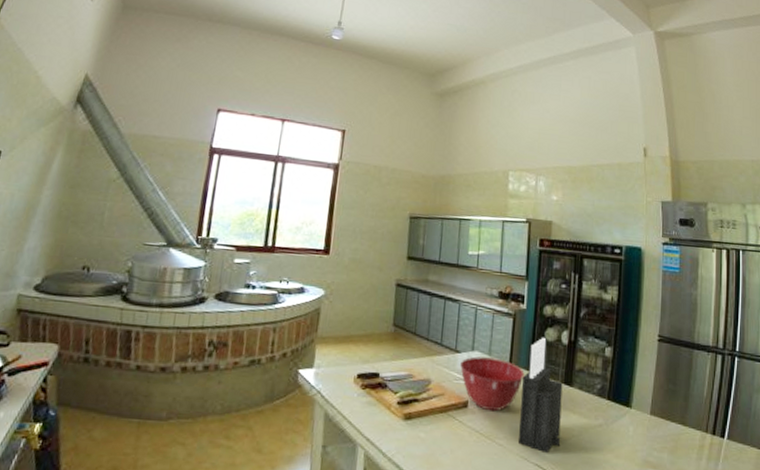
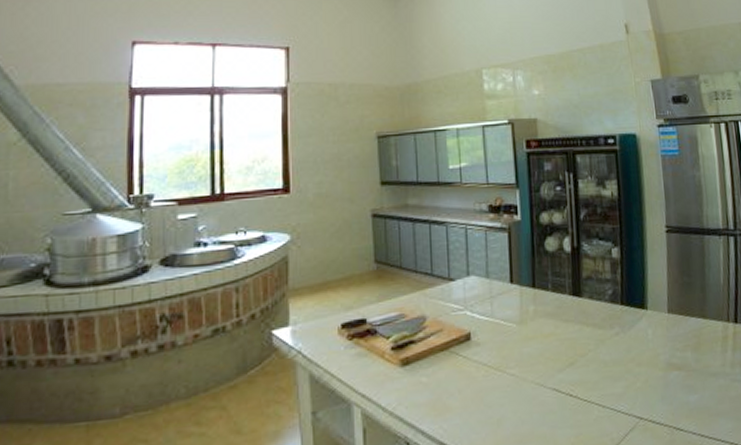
mixing bowl: present [459,356,525,412] -> none [455,279,529,340]
knife block: present [519,337,563,454] -> none [527,248,578,376]

